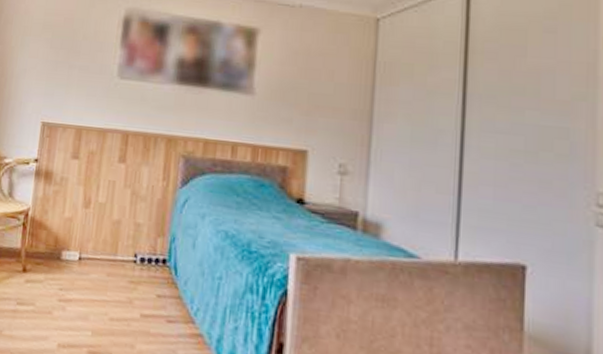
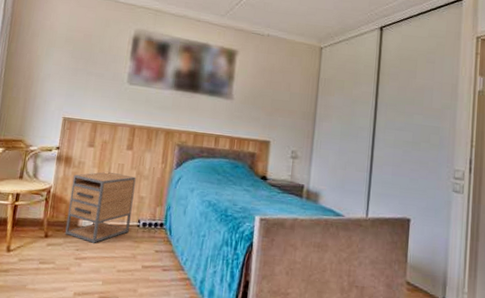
nightstand: none [46,190,131,283] -> present [65,171,136,244]

